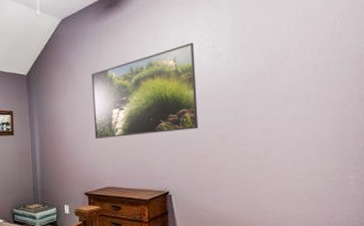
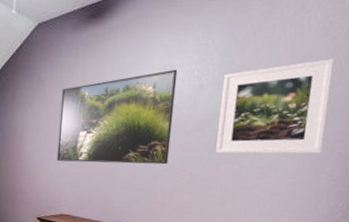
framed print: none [238,13,342,113] -> present [216,59,334,155]

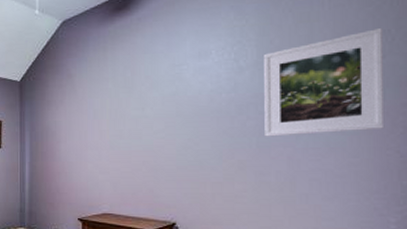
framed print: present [56,69,178,165] -> none [93,53,214,157]

